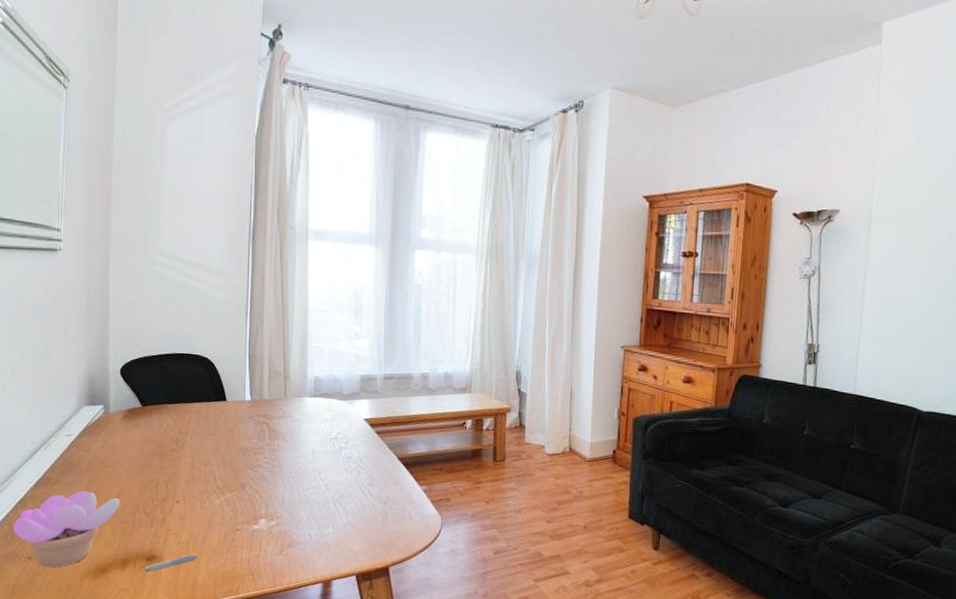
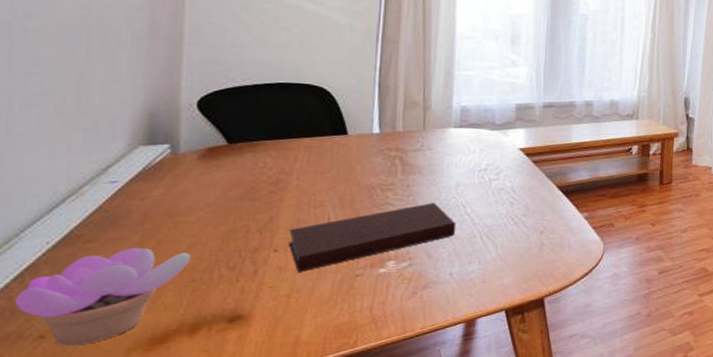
pen: present [143,554,199,573] -> none [223,308,304,336]
notebook: none [186,467,313,522] -> present [288,203,457,272]

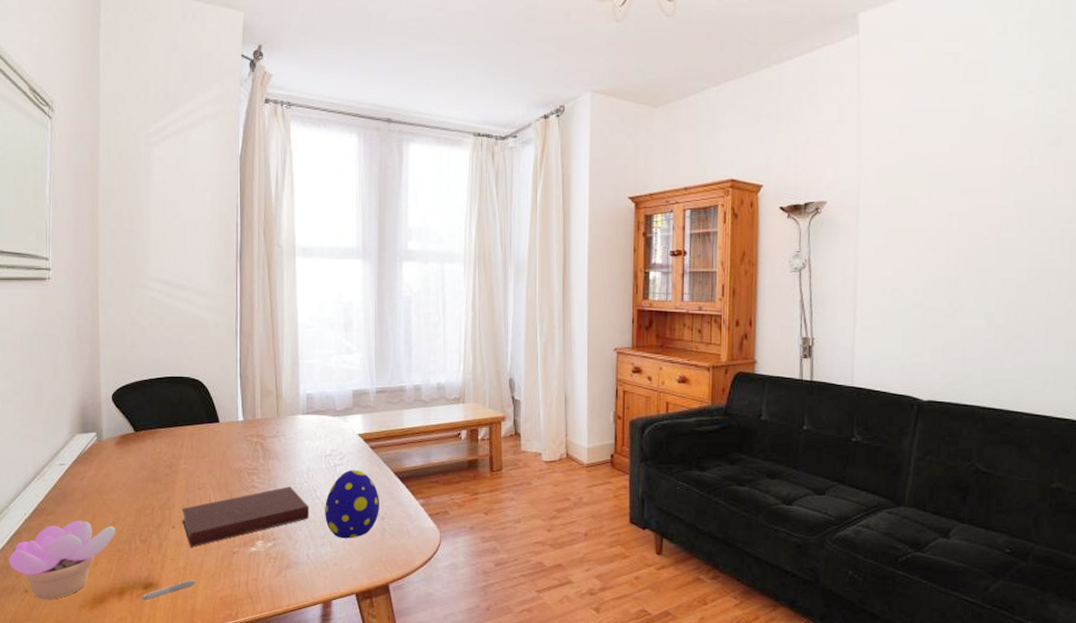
pen: none [223,308,304,336] -> present [141,579,197,601]
decorative egg: none [474,184,539,255] -> present [325,469,379,539]

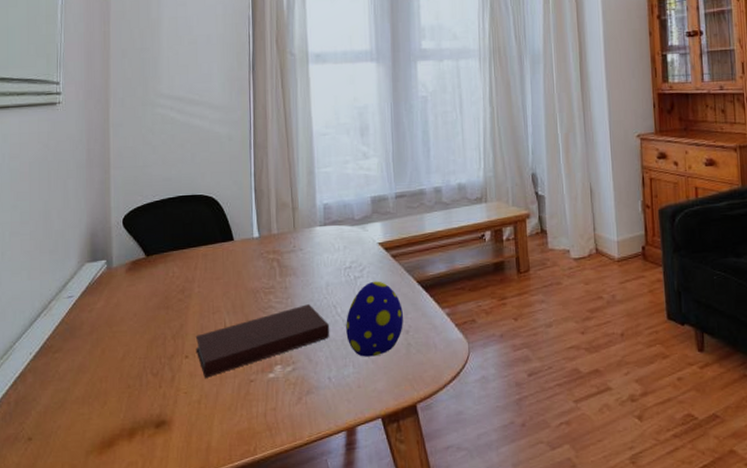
succulent plant: present [9,520,115,600] -> none [12,356,125,448]
pen: present [141,579,197,601] -> none [152,414,212,441]

